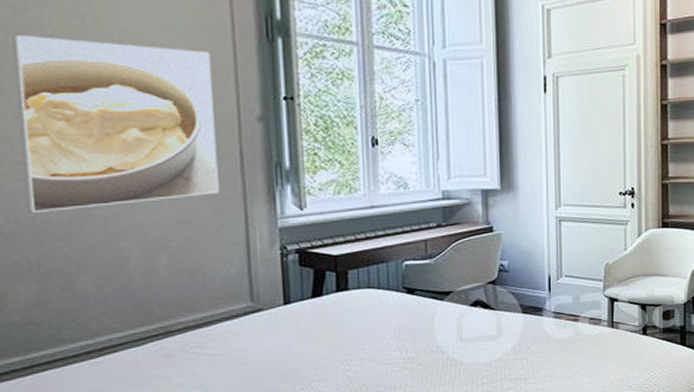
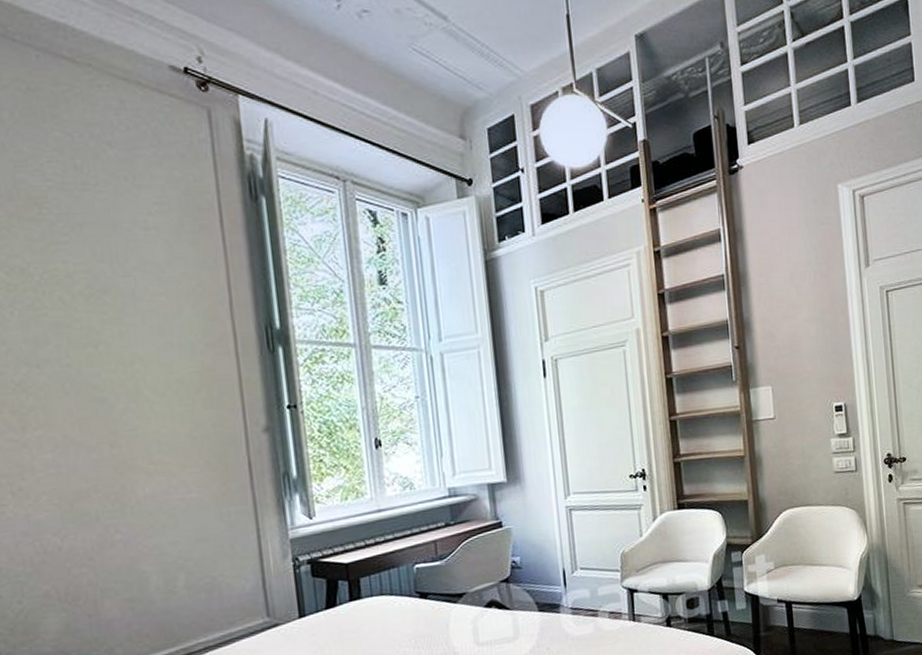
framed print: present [13,35,220,212] -> none [35,367,231,541]

